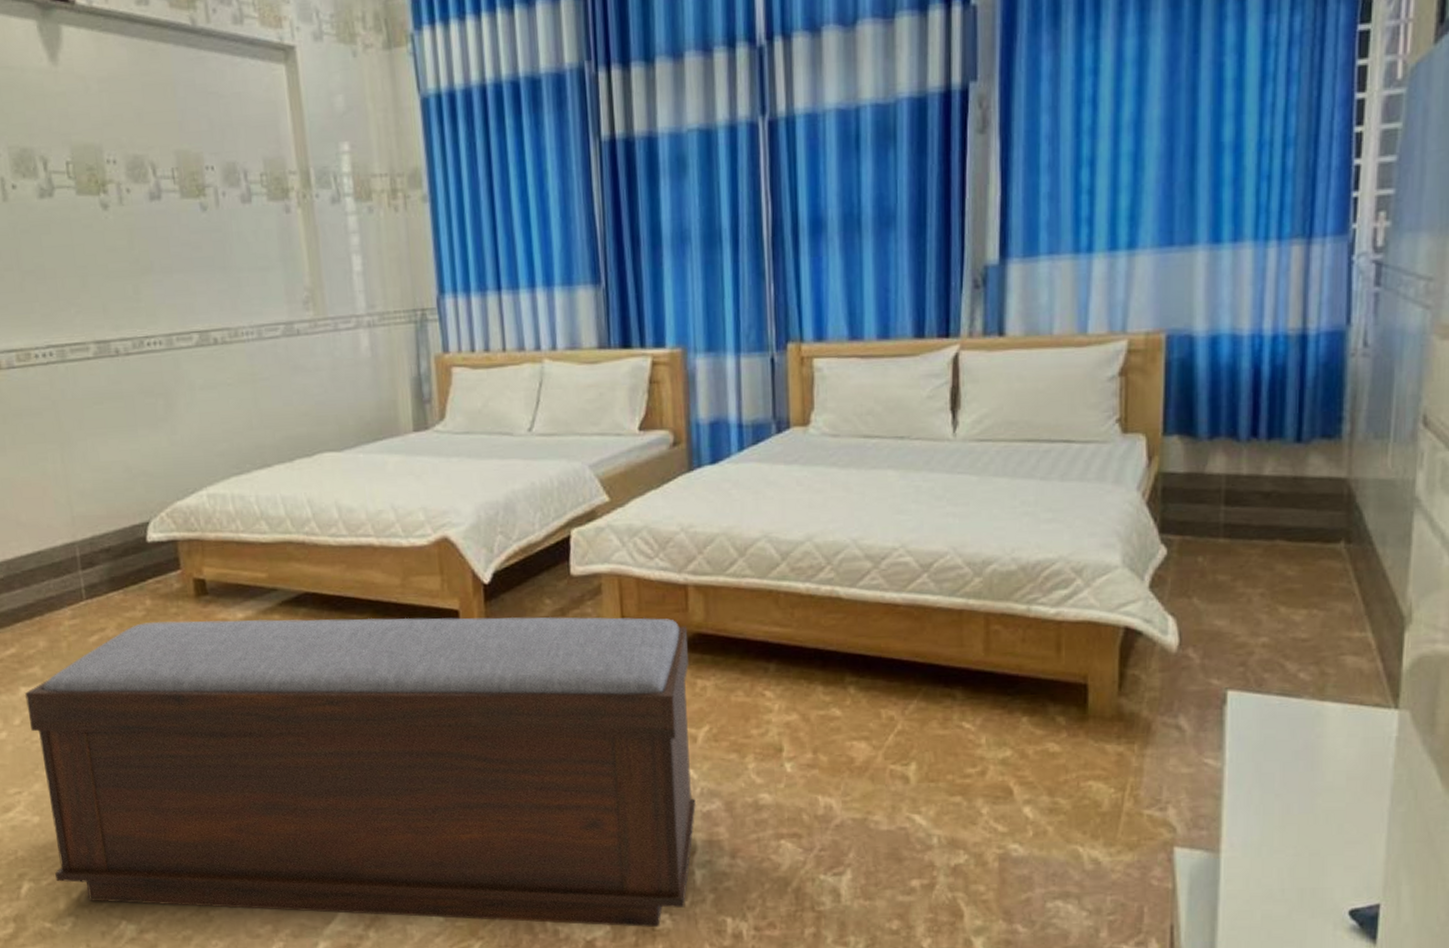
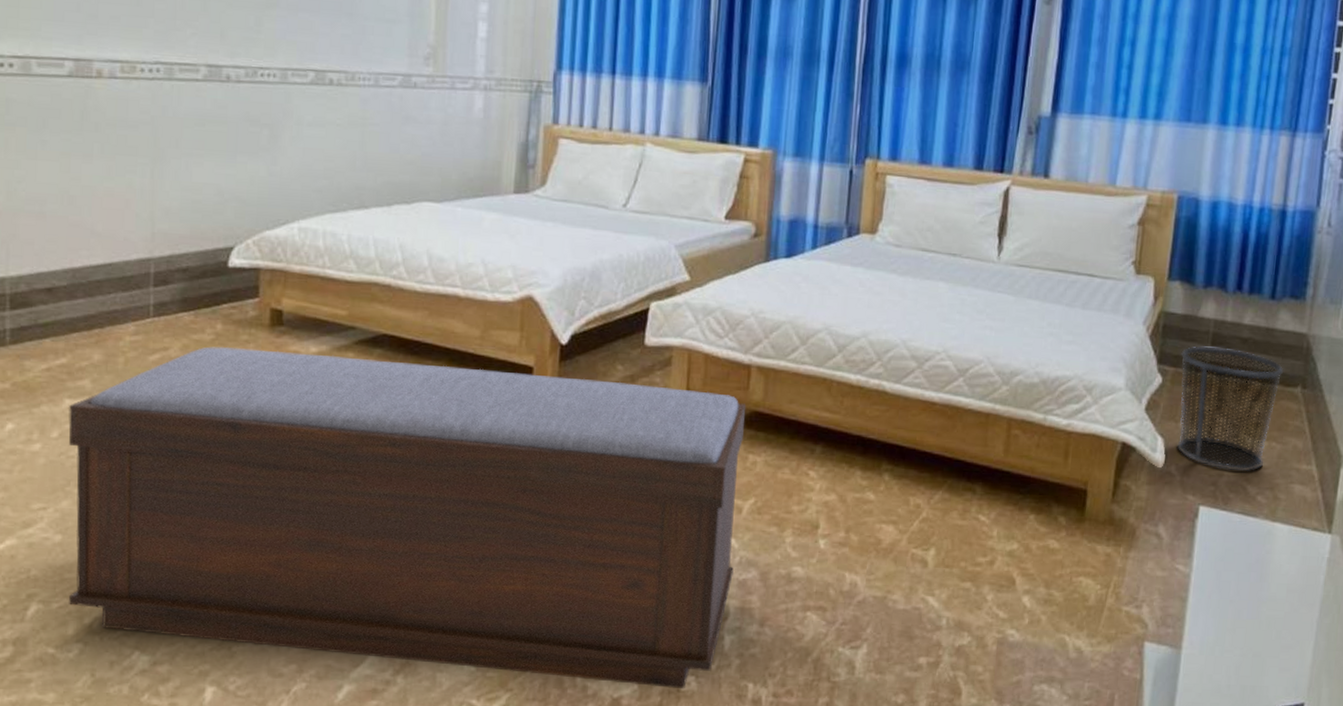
waste bin: none [1187,505,1321,648] -> present [1177,346,1284,471]

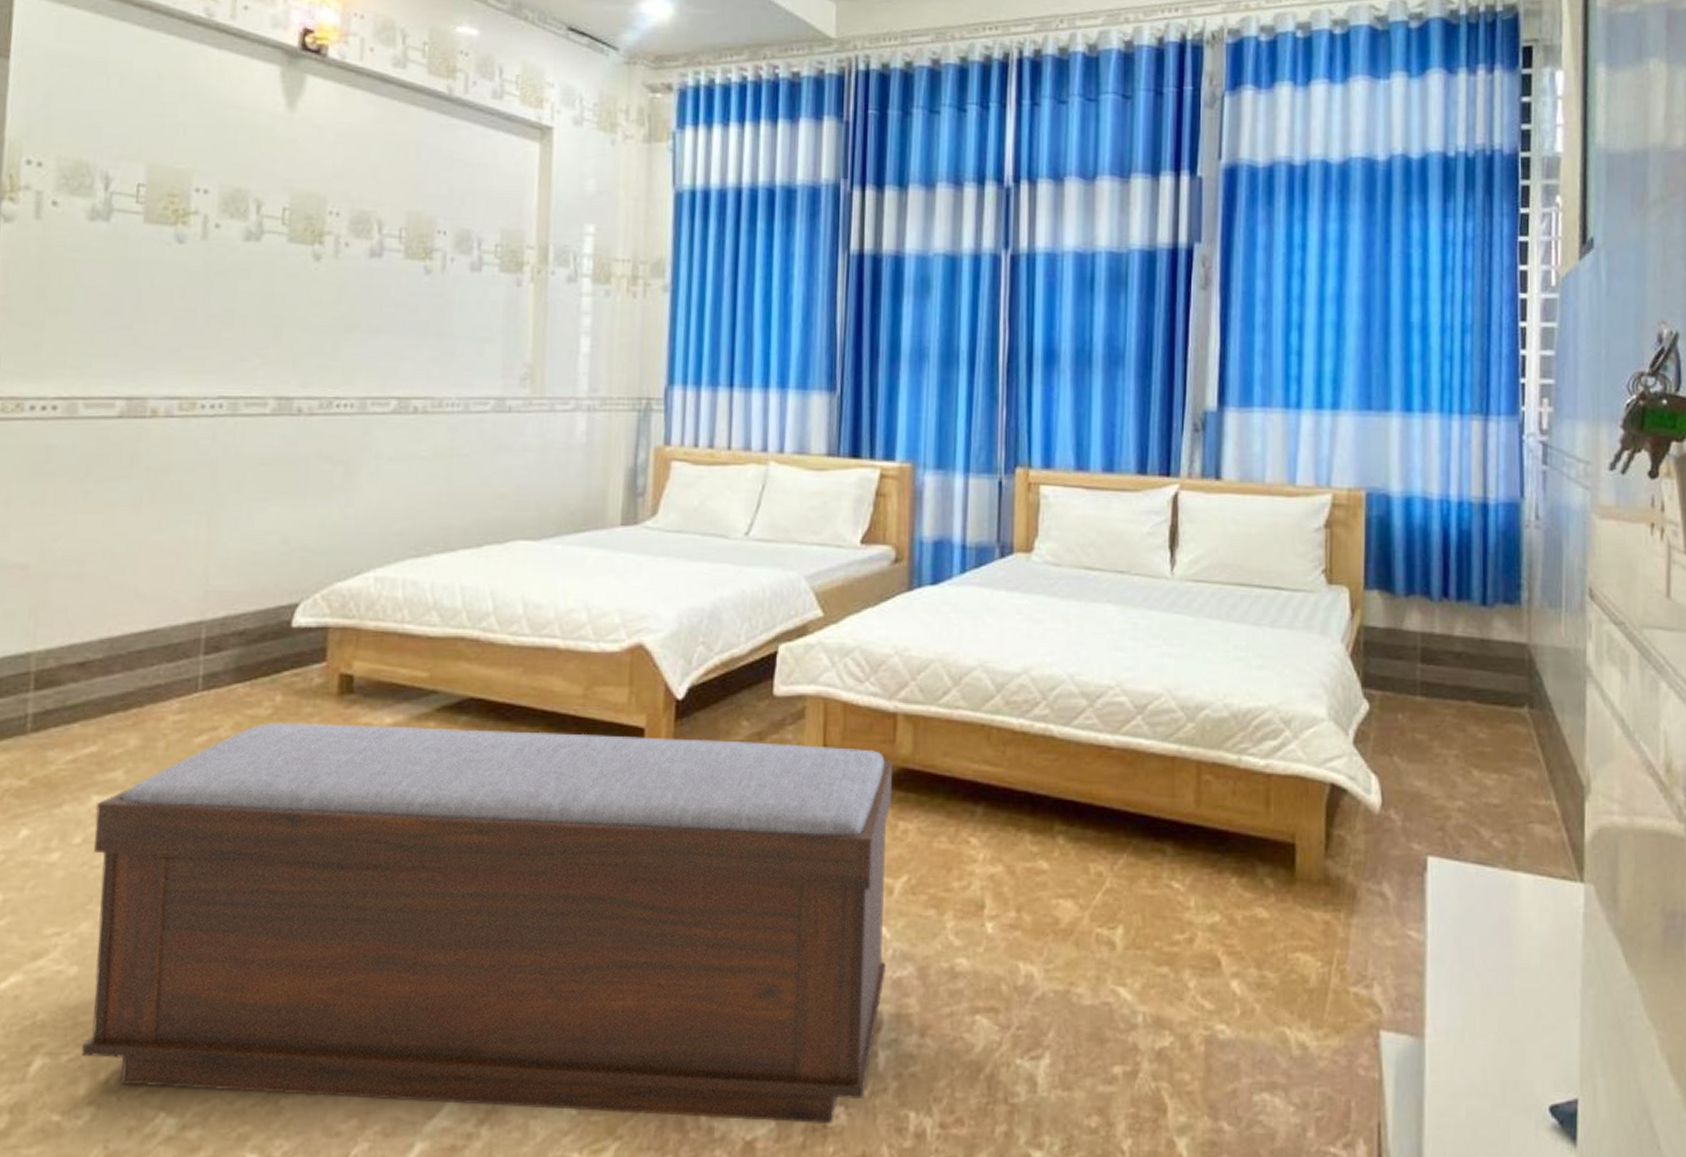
waste bin: present [1177,346,1284,471] -> none [1387,664,1506,812]

